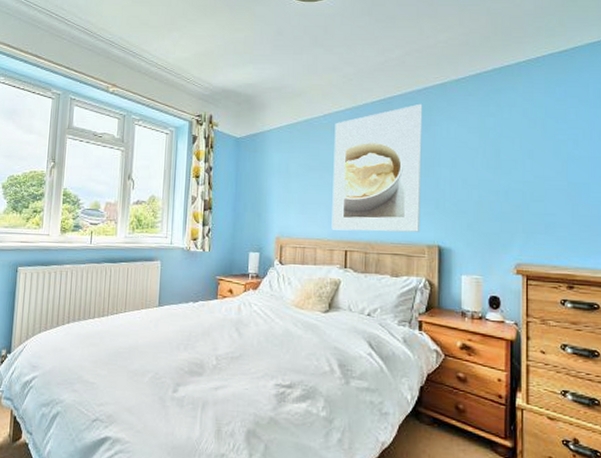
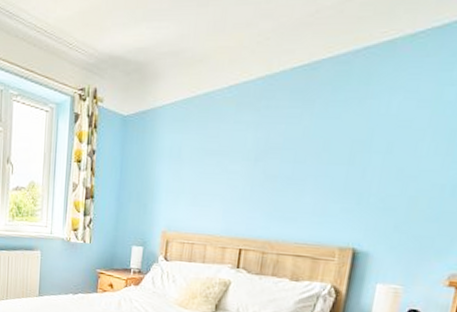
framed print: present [331,103,423,232] -> none [226,69,360,232]

